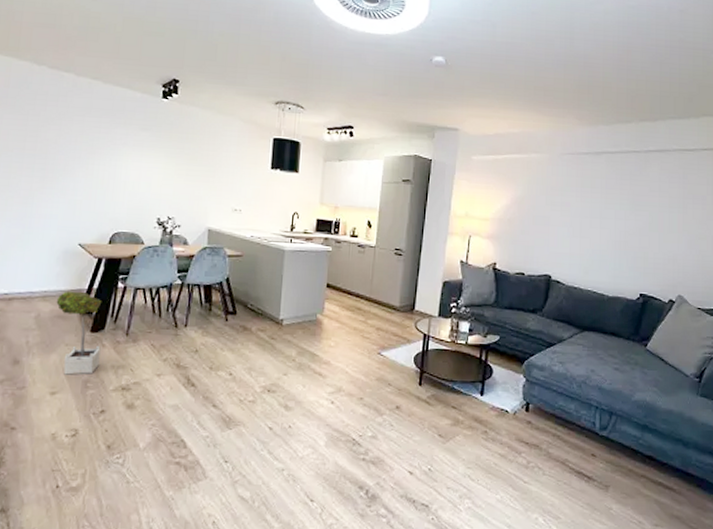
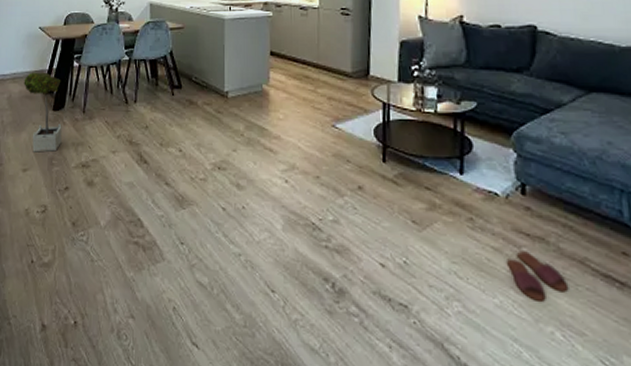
slippers: none [509,456,552,495] -> present [507,251,569,302]

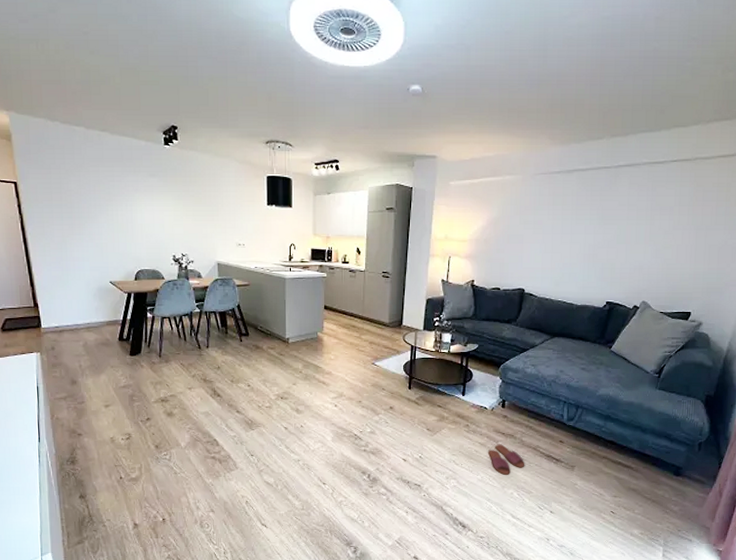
potted tree: present [24,72,63,153] -> none [98,322,142,391]

